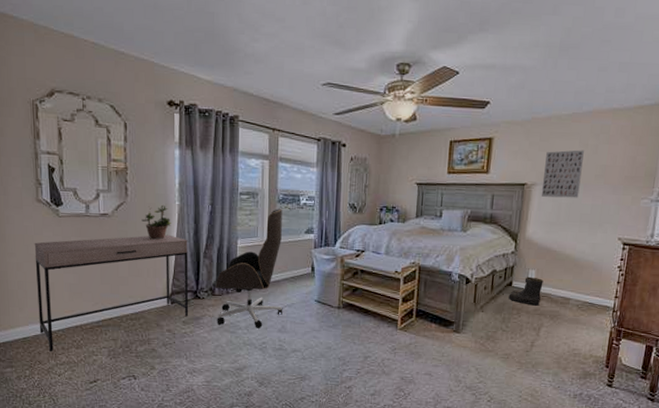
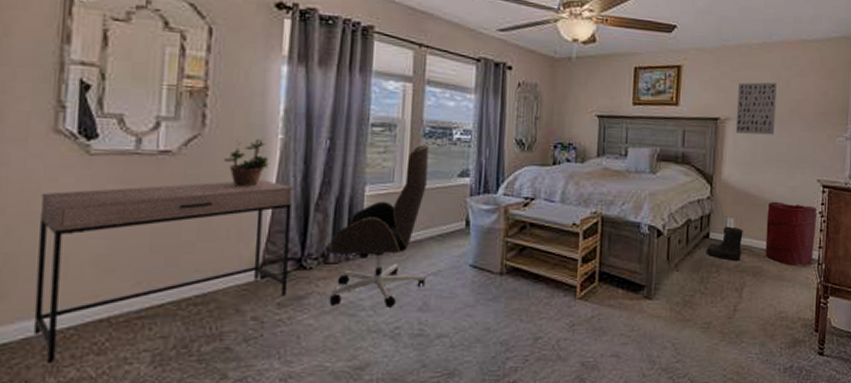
laundry hamper: none [563,256,616,313] -> present [765,201,817,267]

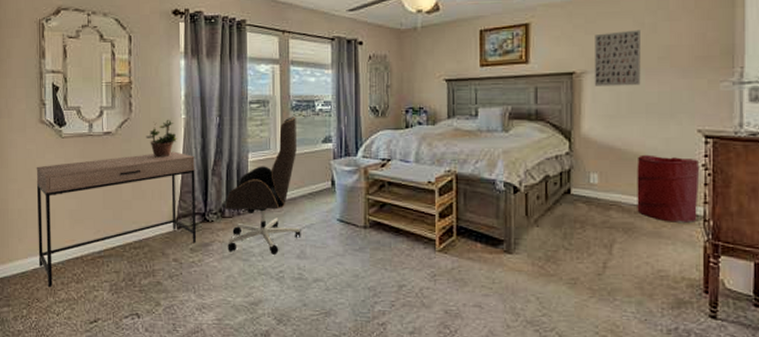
boots: present [706,226,743,261] -> none [568,181,610,217]

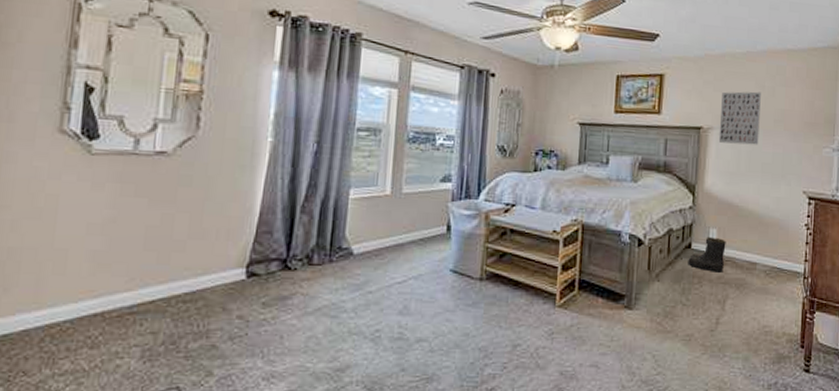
desk: present [36,151,197,288] -> none [32,181,280,356]
potted plant: present [146,119,177,158] -> none [216,141,259,189]
office chair: present [224,117,301,255] -> none [312,150,412,310]
boots: none [568,181,610,217] -> present [688,236,726,273]
laundry hamper: present [637,154,700,224] -> none [749,212,803,281]

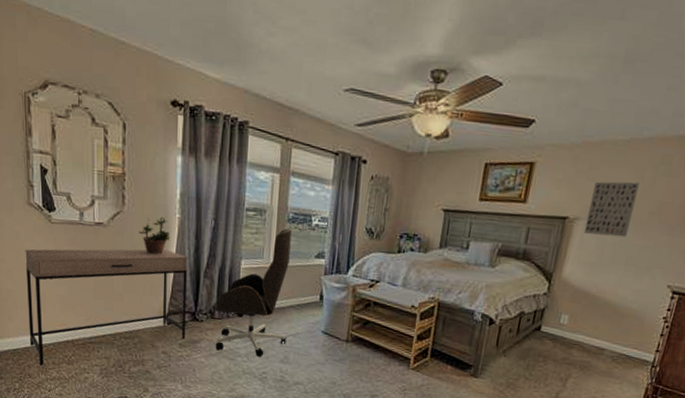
desk: none [32,181,280,356] -> present [25,249,188,366]
potted plant: none [216,141,259,189] -> present [139,216,171,255]
office chair: none [312,150,412,310] -> present [214,228,292,357]
boots: present [688,236,726,273] -> none [535,321,577,354]

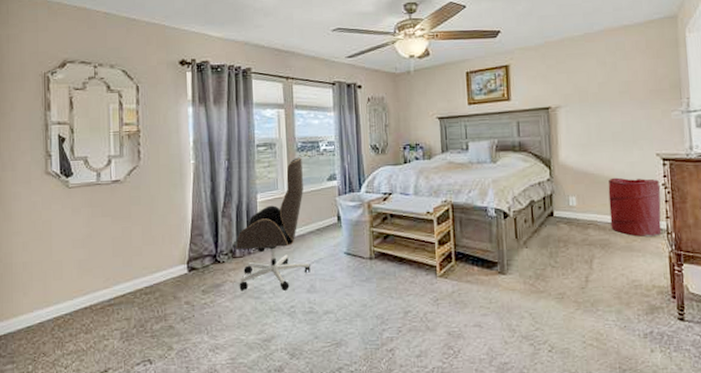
desk: present [25,249,188,366] -> none [42,196,209,341]
potted plant: present [139,216,171,255] -> none [155,165,187,203]
wall art: present [583,181,640,237] -> none [565,68,606,119]
laundry hamper: none [596,302,661,368] -> present [608,177,662,238]

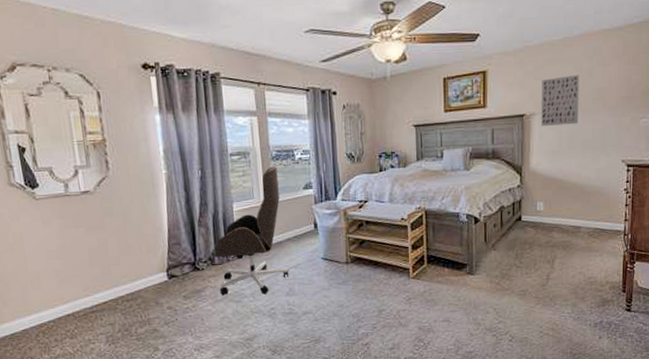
wall art: none [565,68,606,119] -> present [541,74,579,126]
laundry hamper: present [608,177,662,238] -> none [573,183,623,239]

